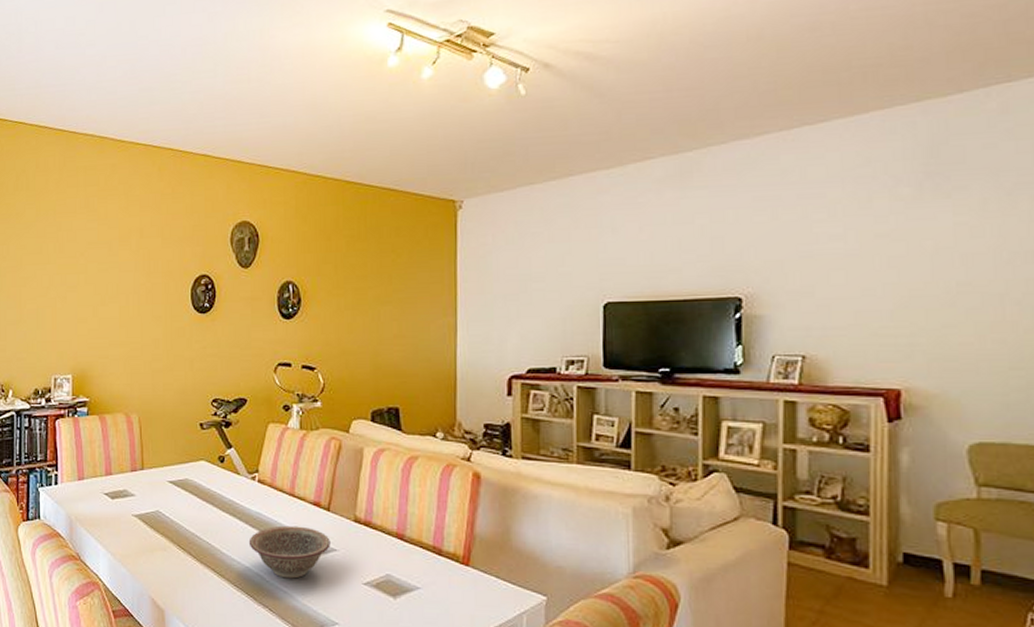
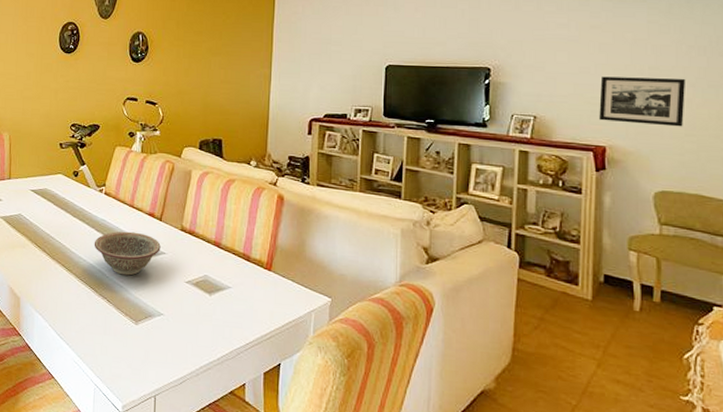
picture frame: none [890,296,1009,359] -> present [599,76,686,127]

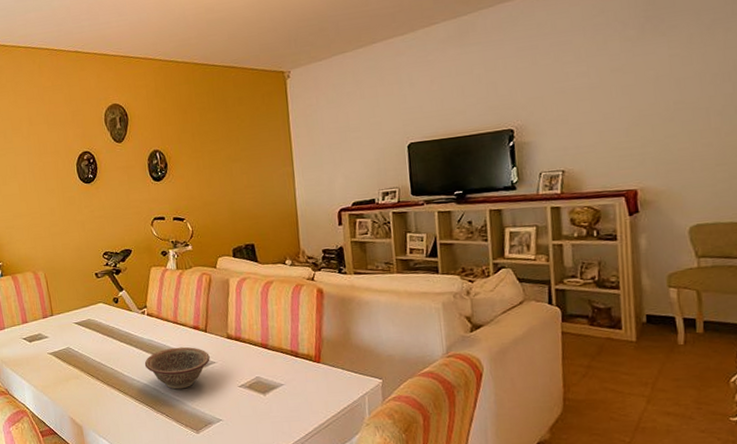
picture frame: present [599,76,686,127] -> none [626,109,714,165]

